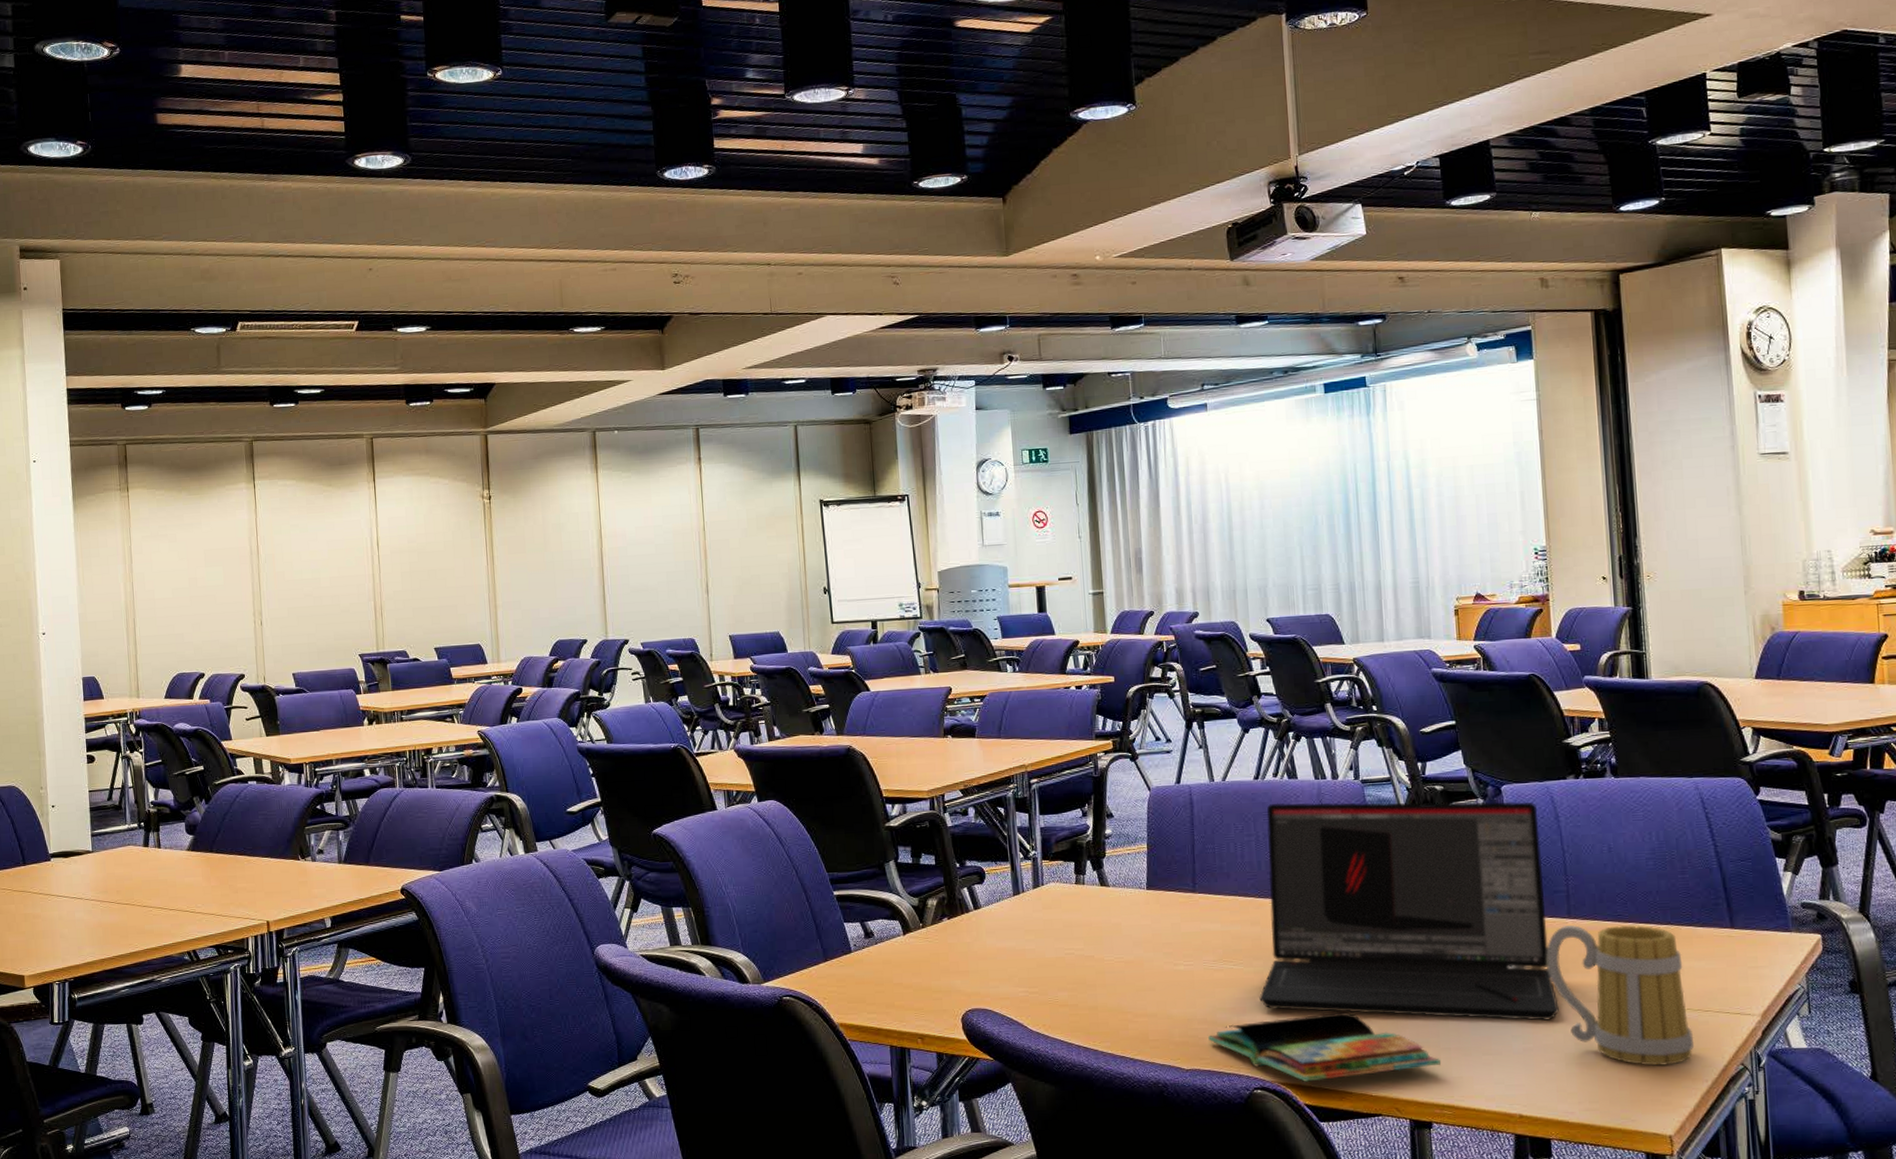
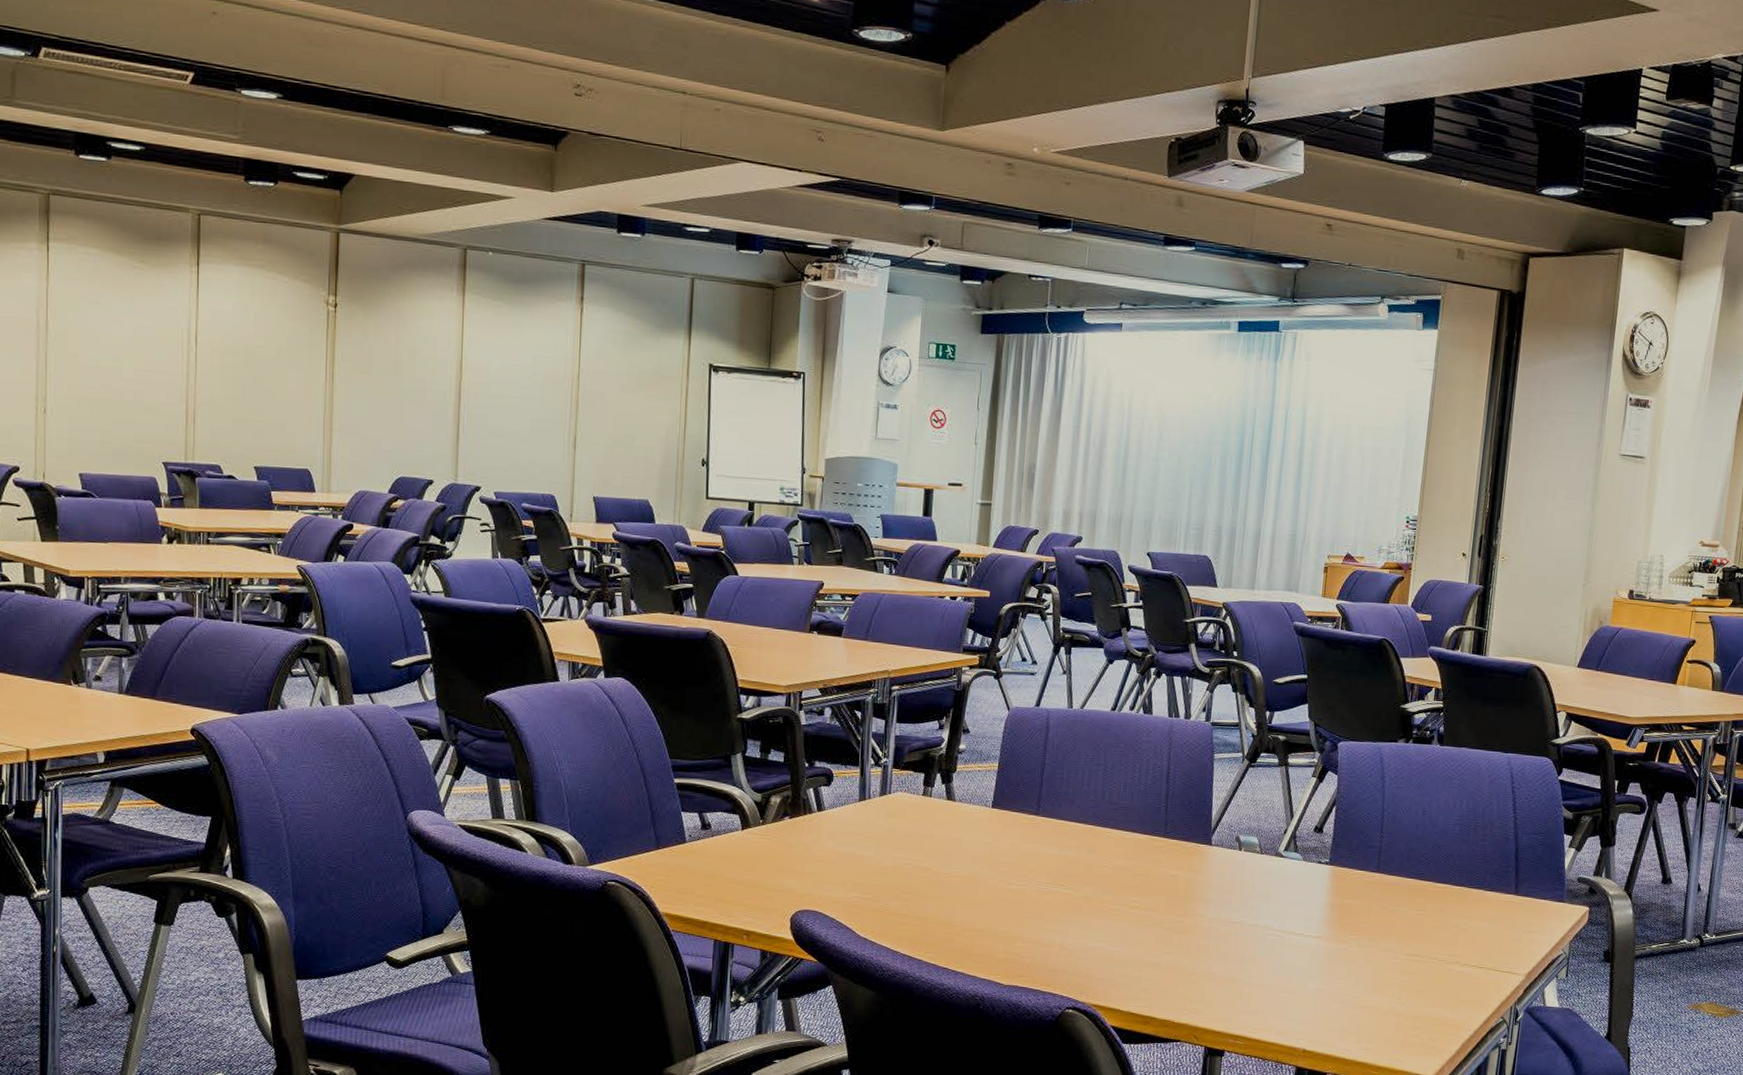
book: present [1208,1011,1440,1082] -> none [1030,941,1241,1006]
laptop: present [1259,801,1559,1021] -> none [1084,736,1366,965]
mug: present [1546,925,1695,1066] -> none [1350,879,1469,1014]

